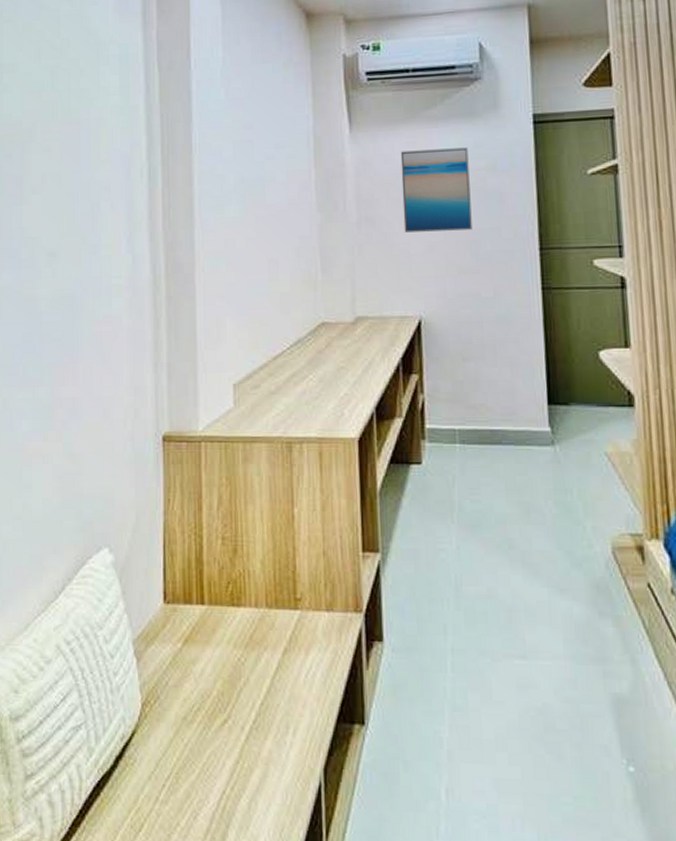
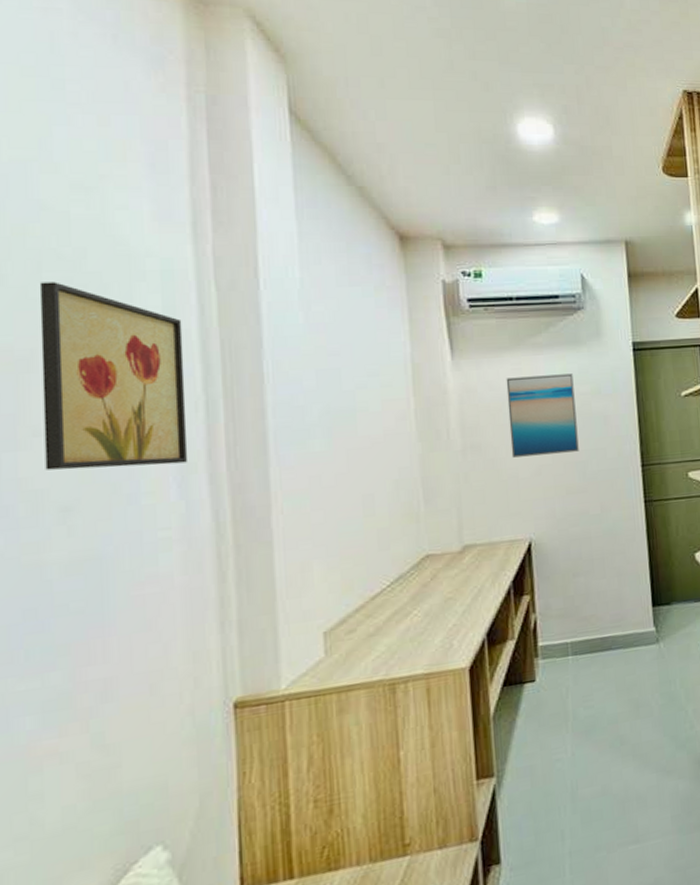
wall art: none [39,67,135,222] -> present [39,282,188,470]

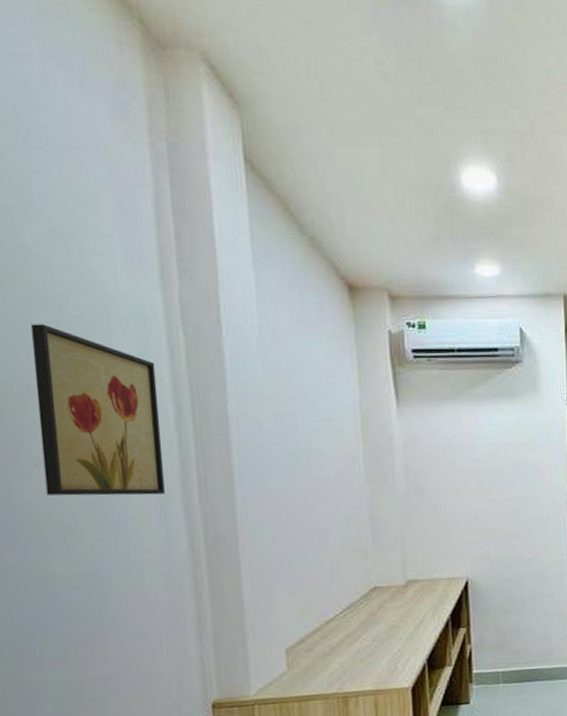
wall art: present [506,373,579,458] -> none [447,425,514,502]

